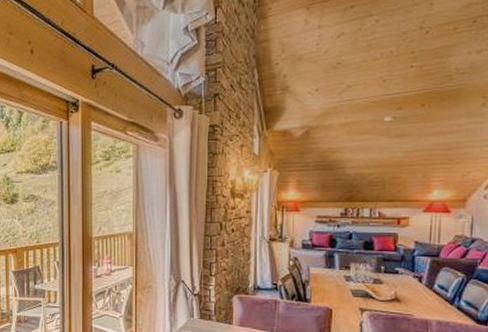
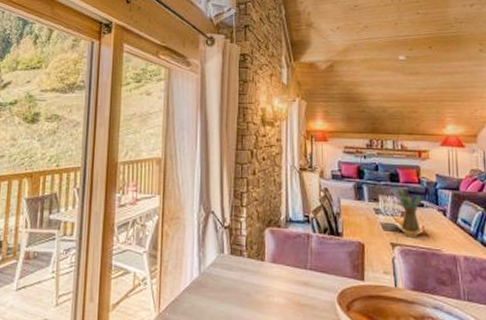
vase: none [369,256,397,303] -> present [396,188,422,238]

